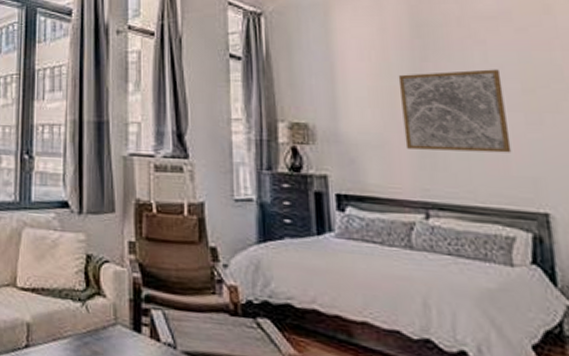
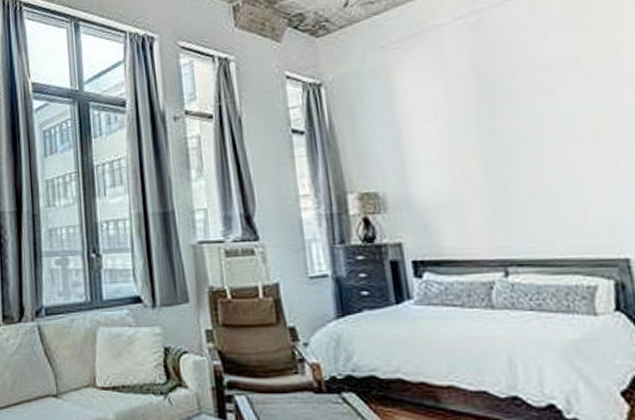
wall art: present [398,69,512,153] -> none [466,117,588,208]

